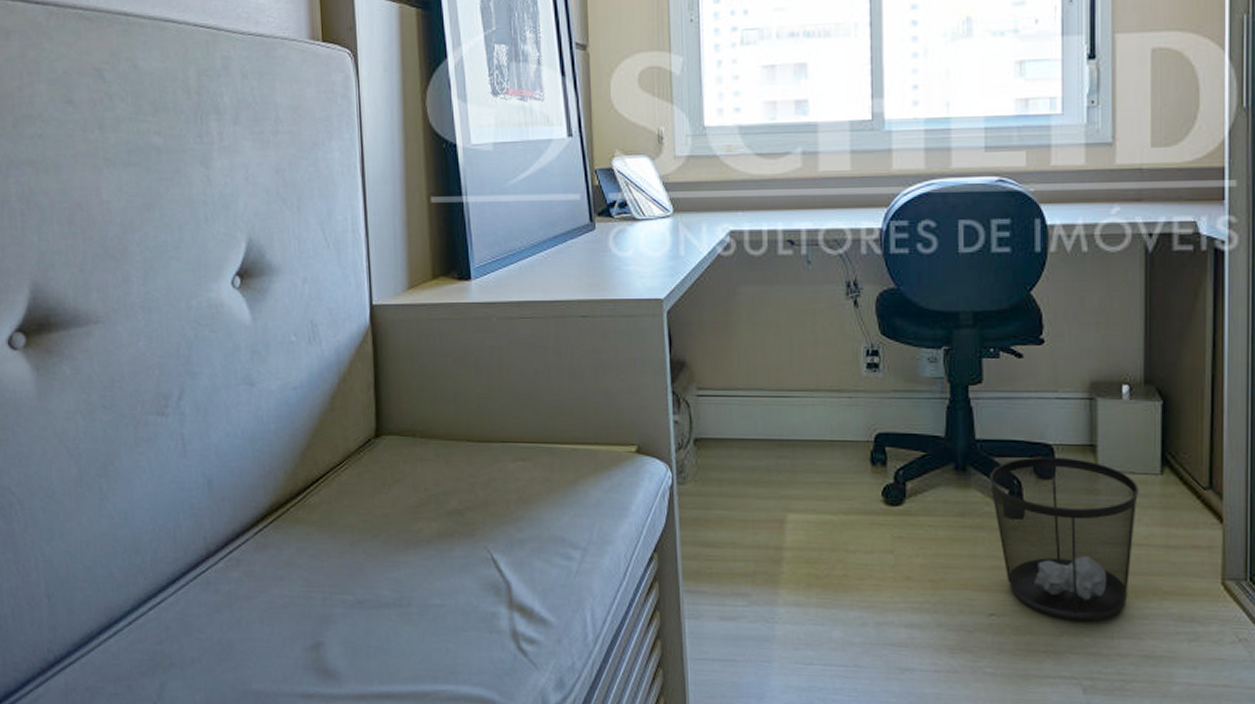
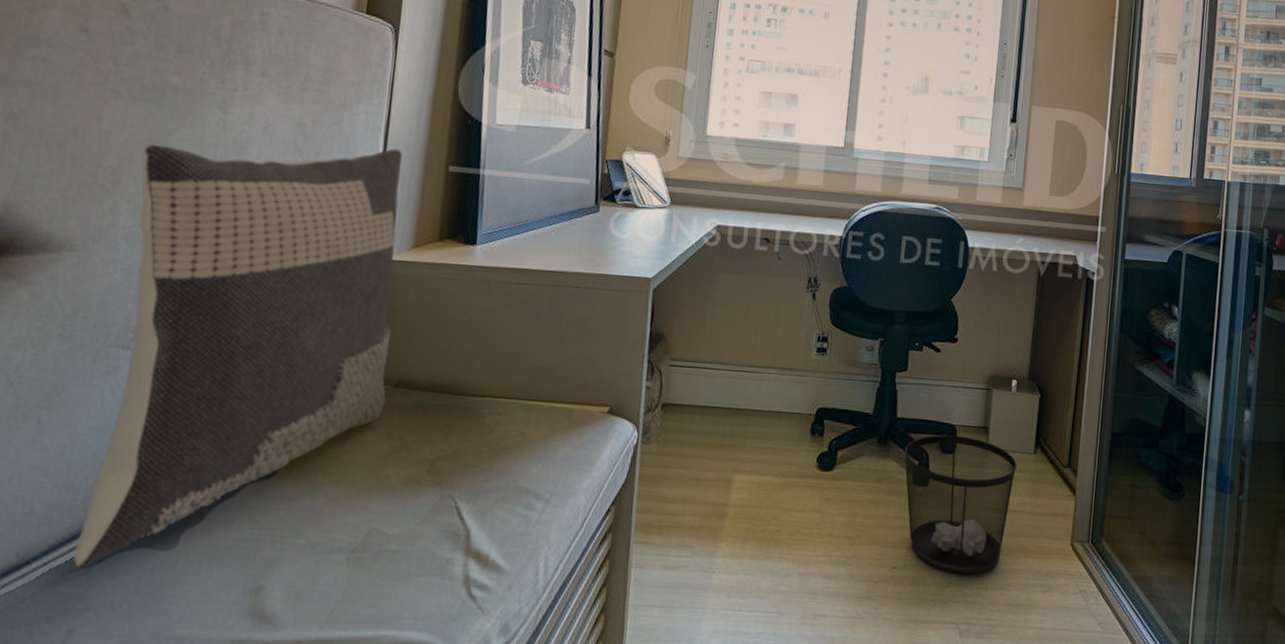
pillow: none [141,184,406,626] -> present [73,144,402,567]

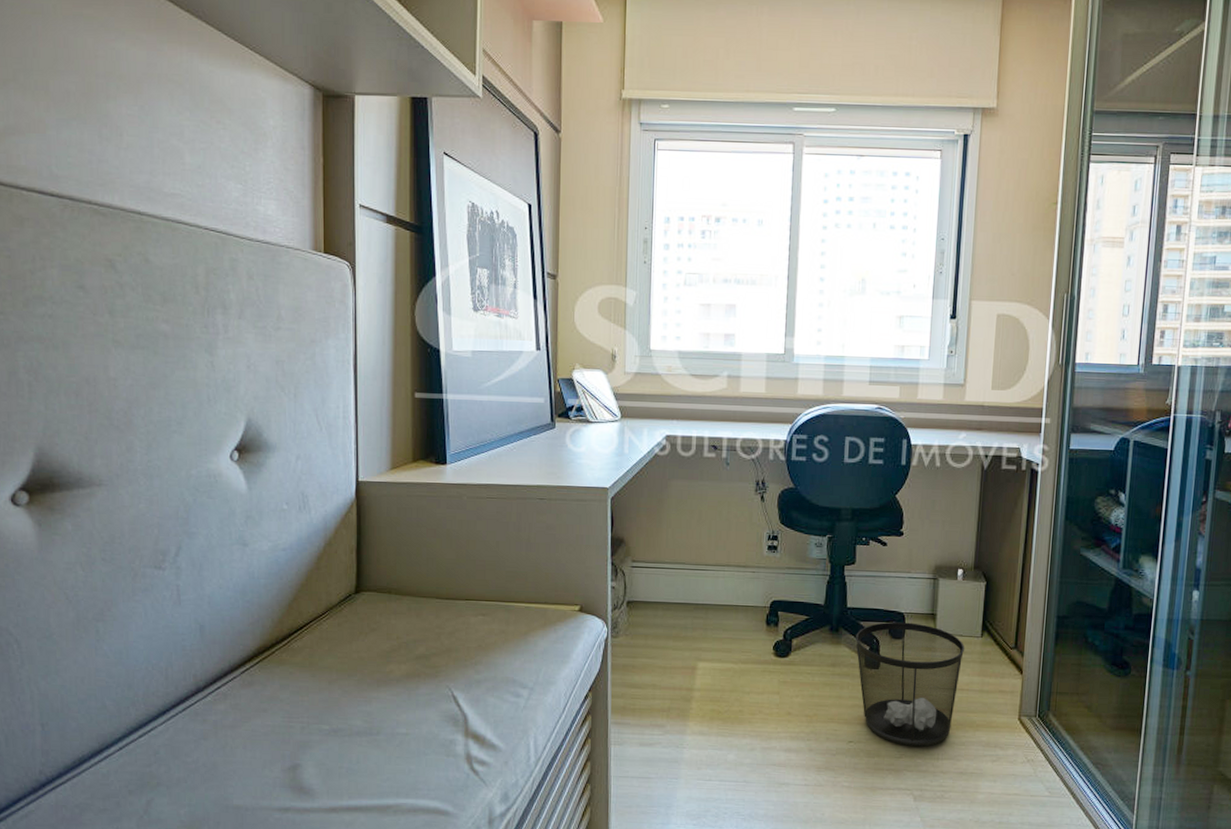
pillow: present [73,144,402,567] -> none [142,379,382,751]

